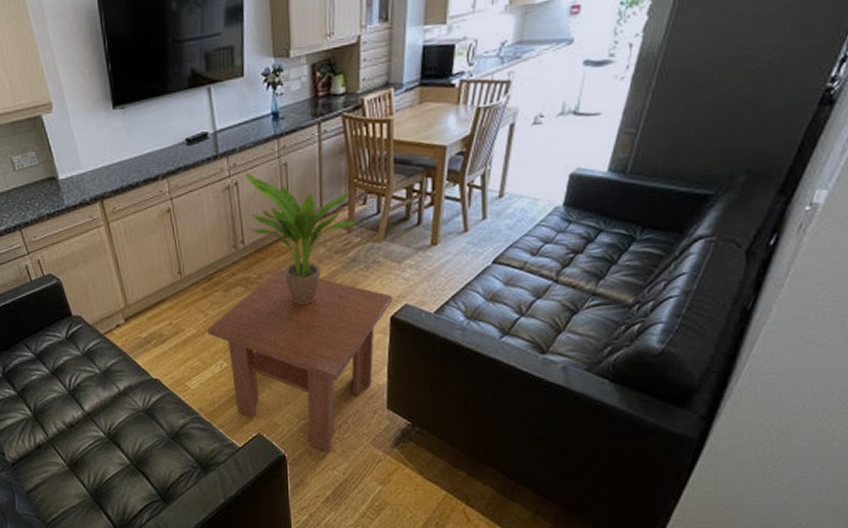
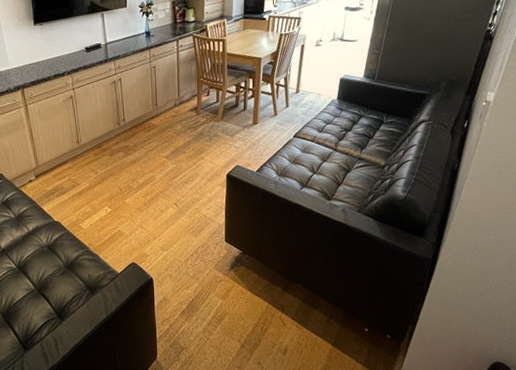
coffee table: present [207,268,393,454] -> none [97,139,228,277]
potted plant: present [246,171,359,304] -> none [127,71,204,165]

